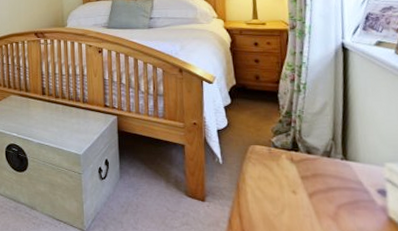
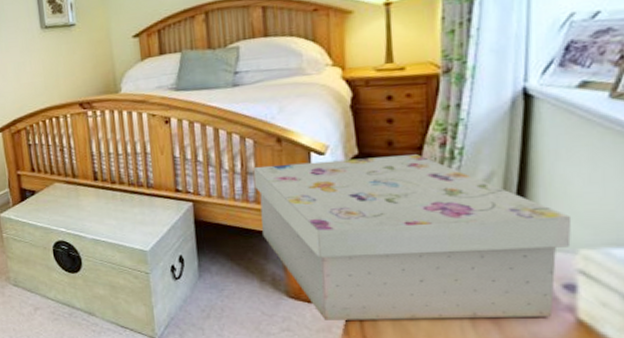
decorative box: none [162,87,380,216] -> present [253,154,572,320]

